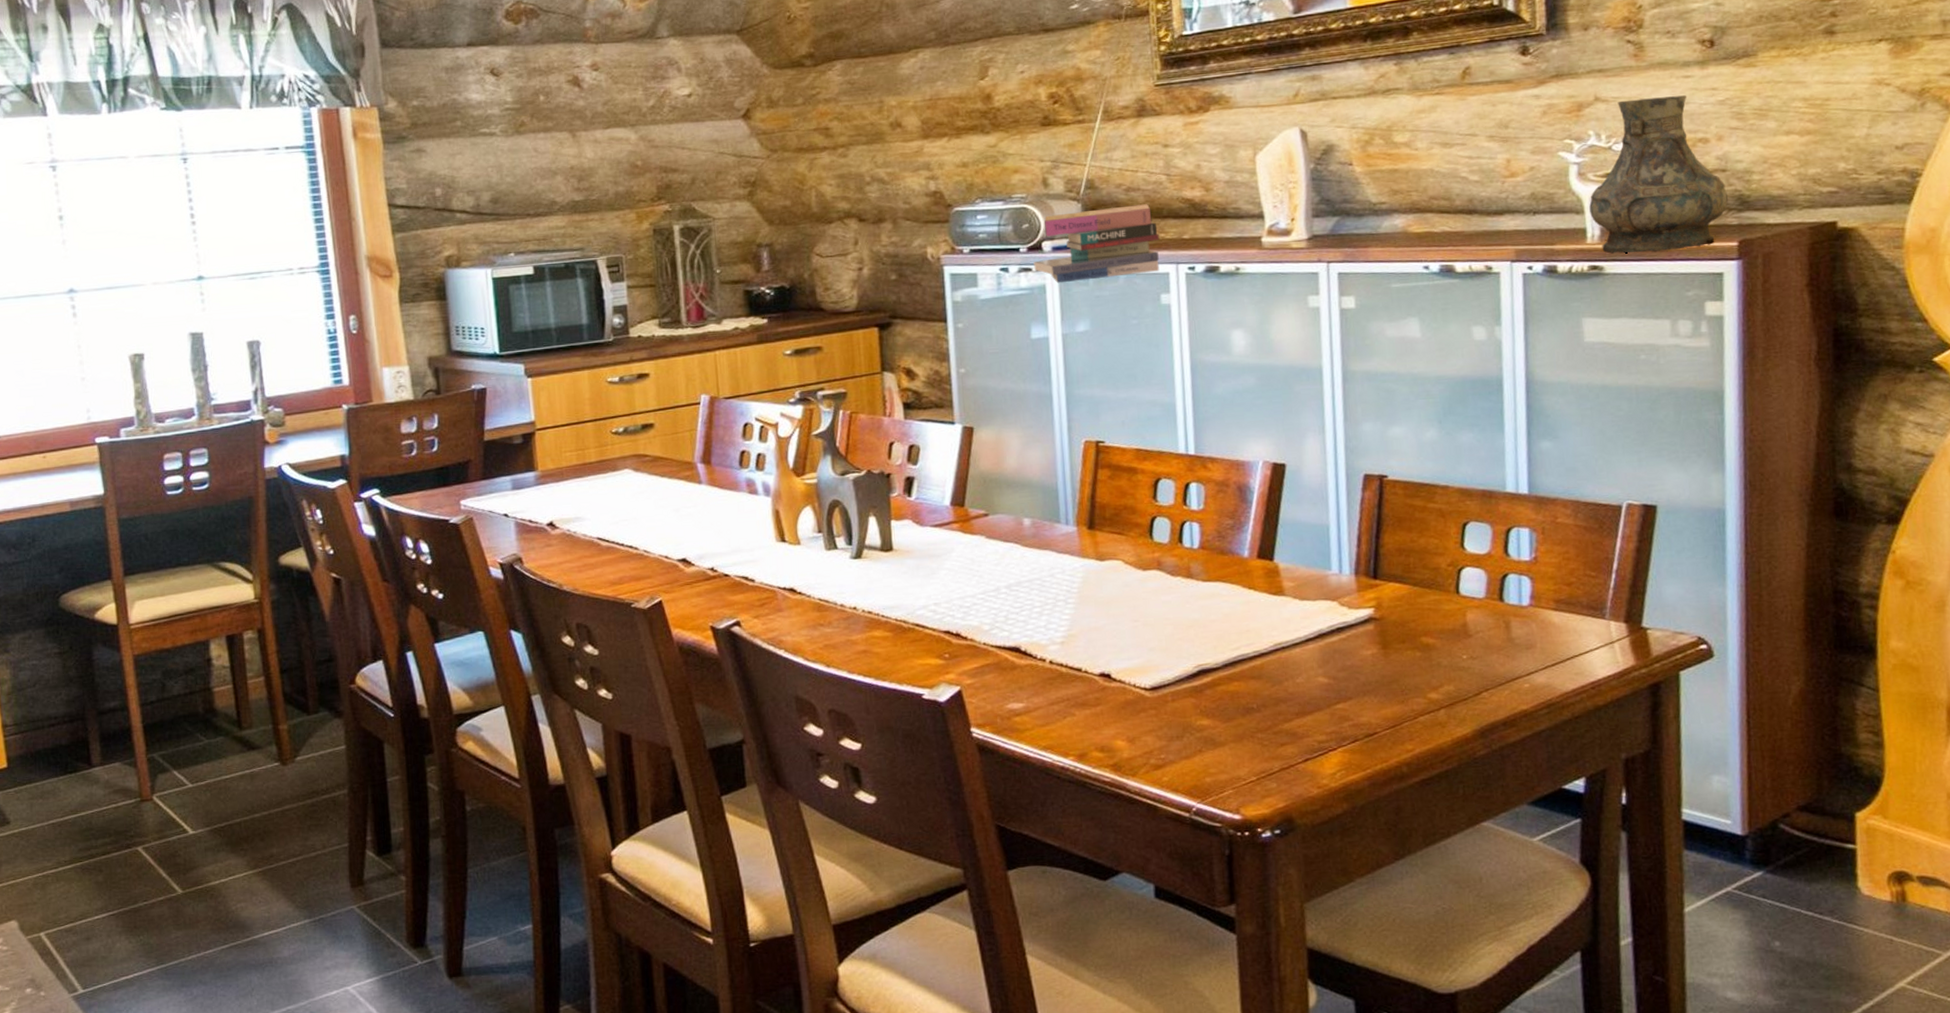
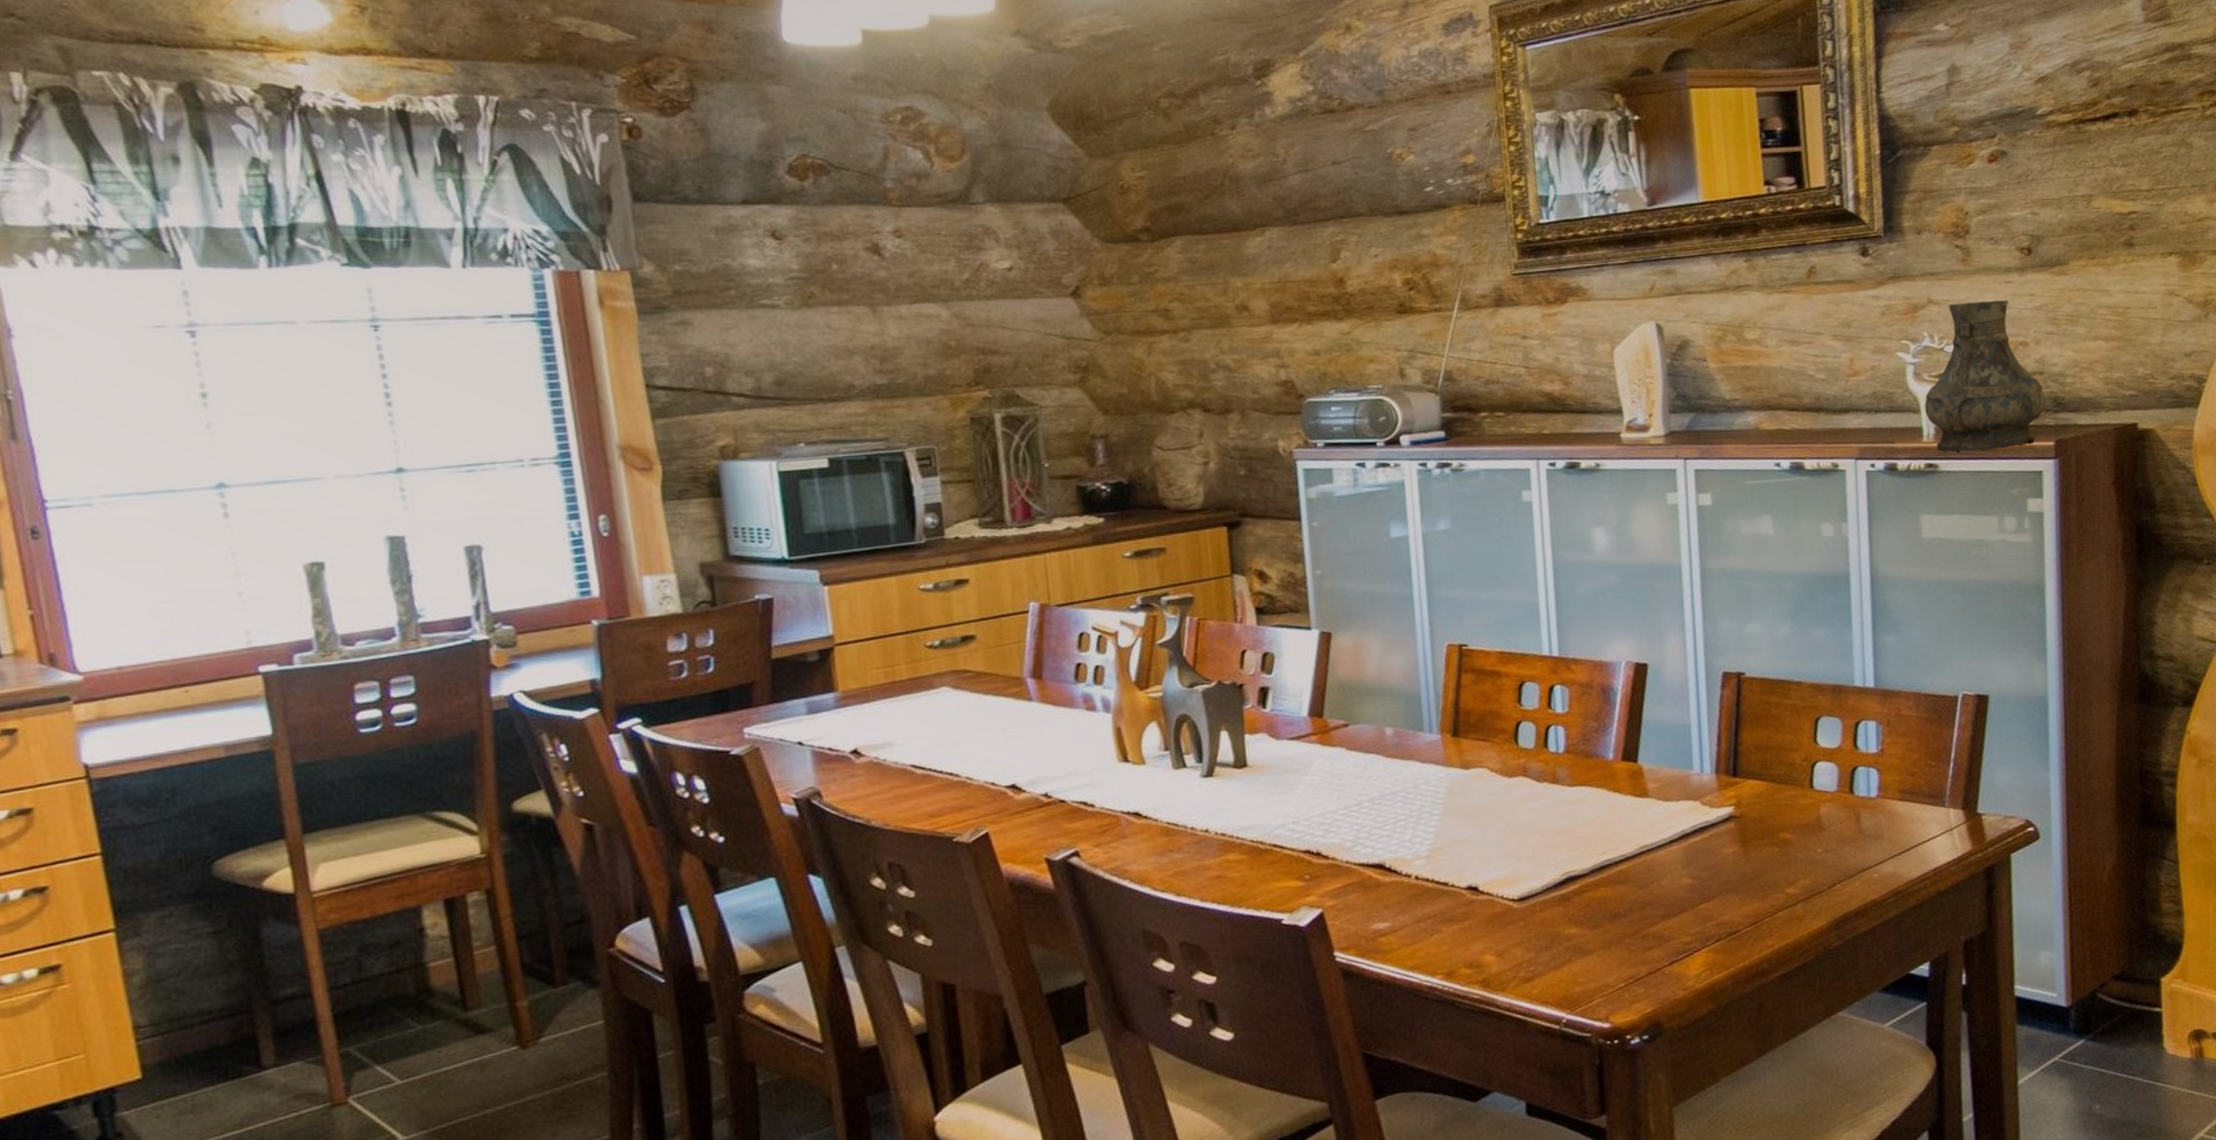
books: present [1033,204,1160,284] -> none [1391,397,1520,480]

